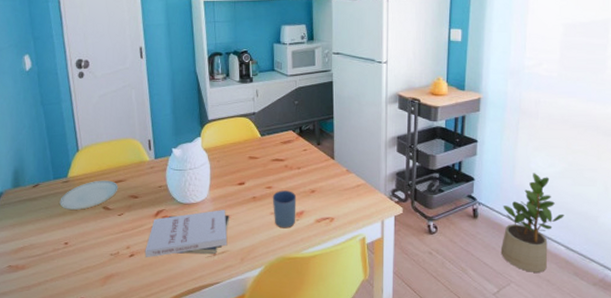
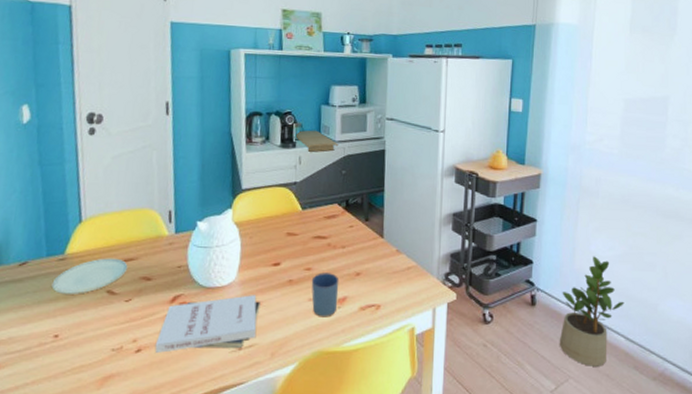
cutting board: none [251,66,291,86] -> present [294,130,339,152]

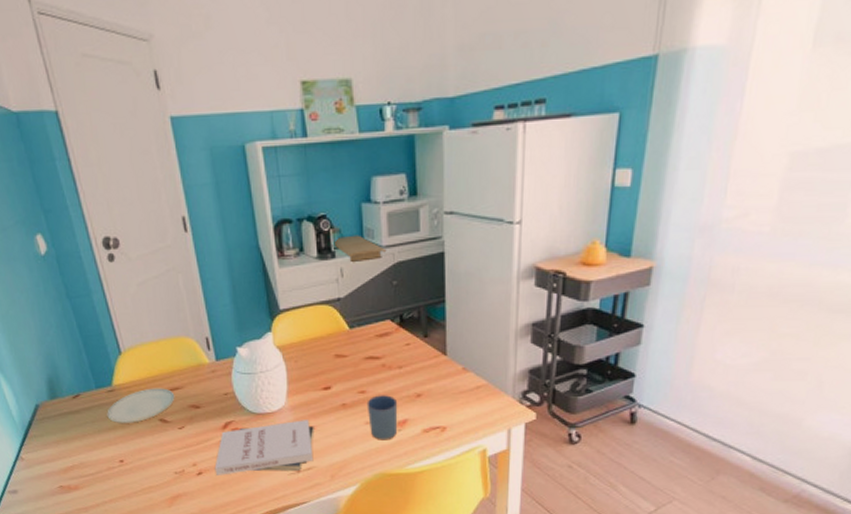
potted plant: present [559,256,625,367] -> none [663,365,756,488]

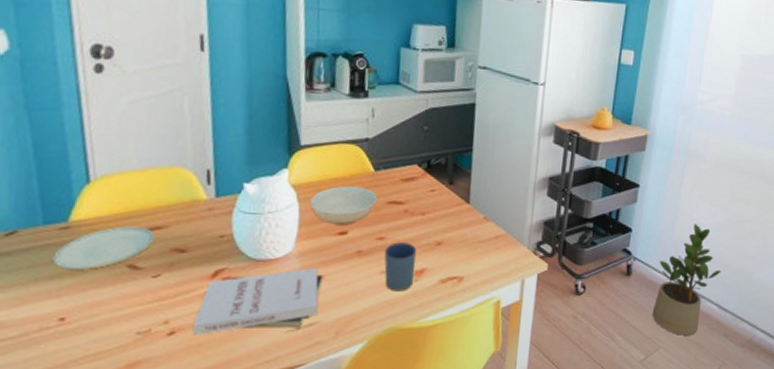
bowl: none [294,344,355,382] -> present [310,185,378,226]
cutting board: present [332,235,387,262] -> none [366,77,421,104]
potted plant: none [663,365,756,488] -> present [652,224,721,335]

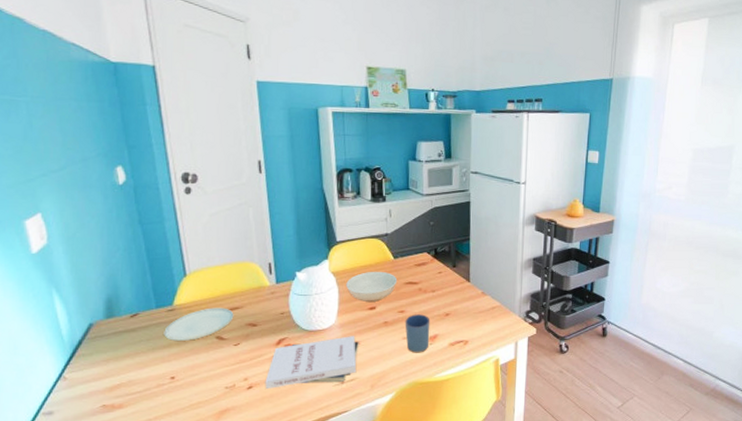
potted plant: present [652,224,721,335] -> none [626,292,684,386]

